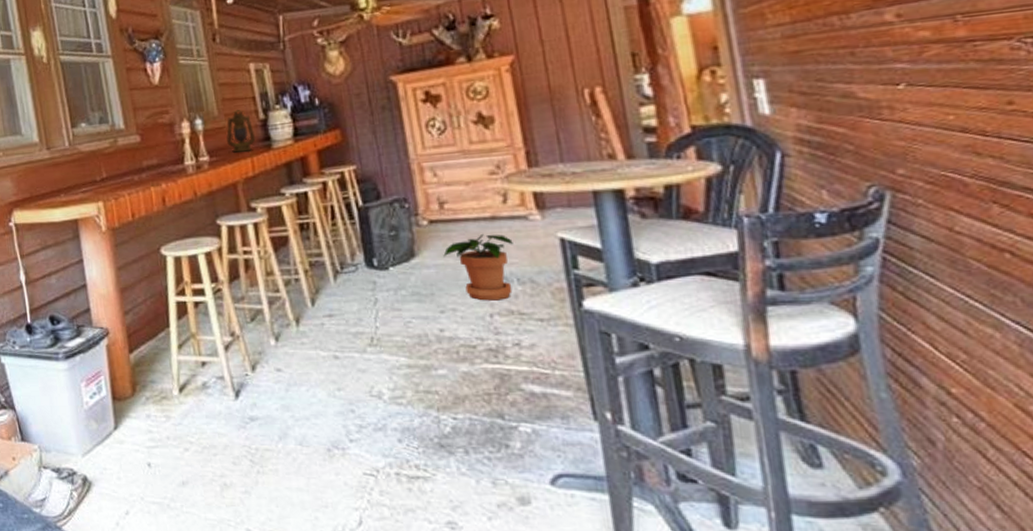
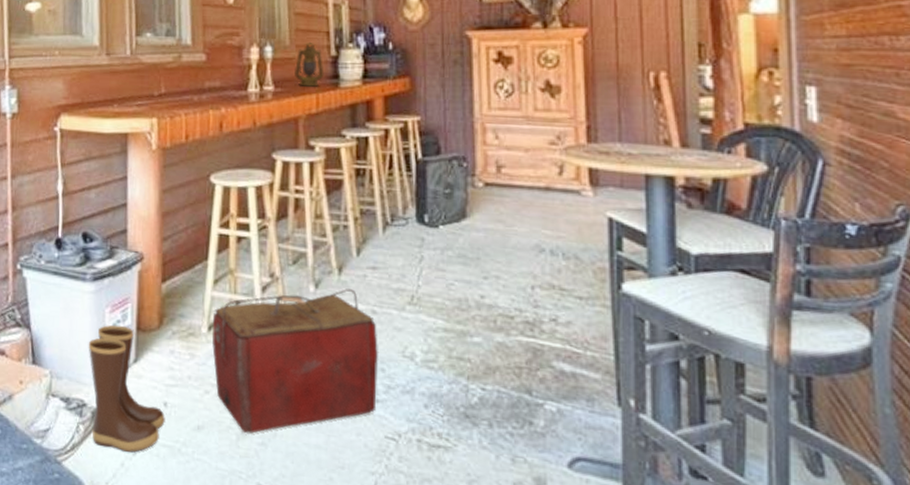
boot: none [69,397,151,512] -> present [88,324,165,453]
cooler: none [182,338,350,484] -> present [212,288,379,434]
potted plant: present [443,234,513,301] -> none [494,204,563,273]

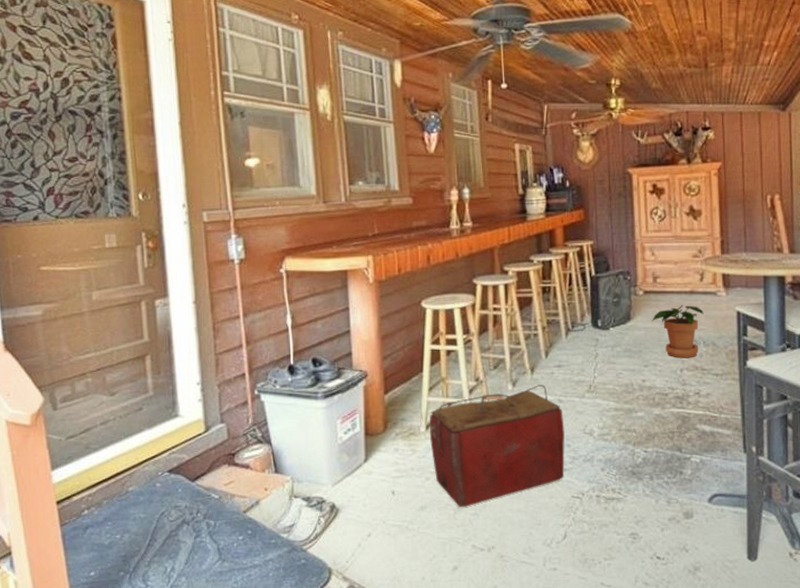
boot: present [88,324,165,453] -> none [323,433,394,534]
lantern: present [295,43,324,88] -> none [489,184,514,222]
potted plant: none [494,204,563,273] -> present [652,305,704,358]

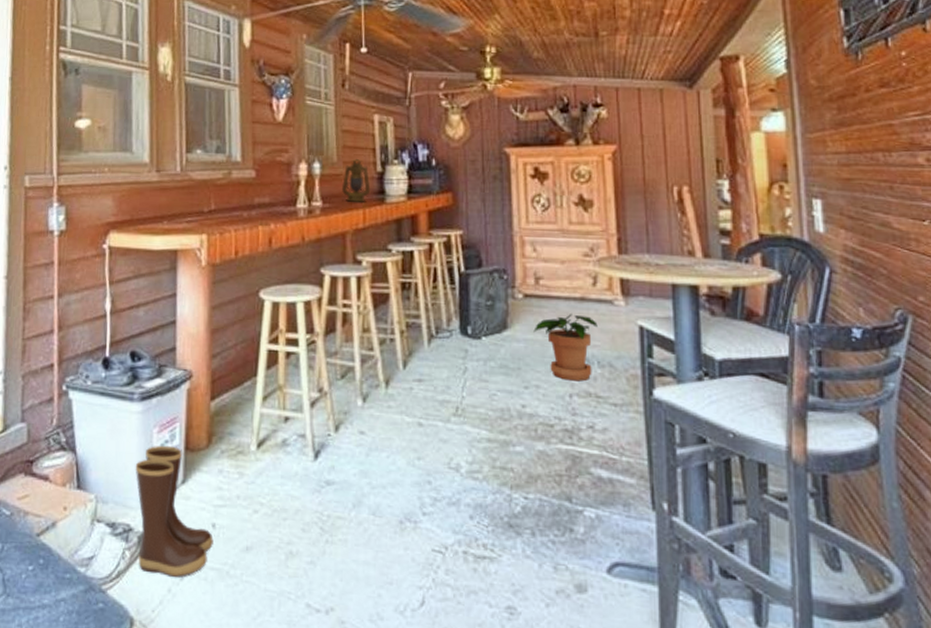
boot: none [323,433,394,534] -> present [135,445,213,577]
cooler: present [430,385,566,507] -> none [261,402,426,552]
lantern: none [489,184,514,222] -> present [342,159,371,204]

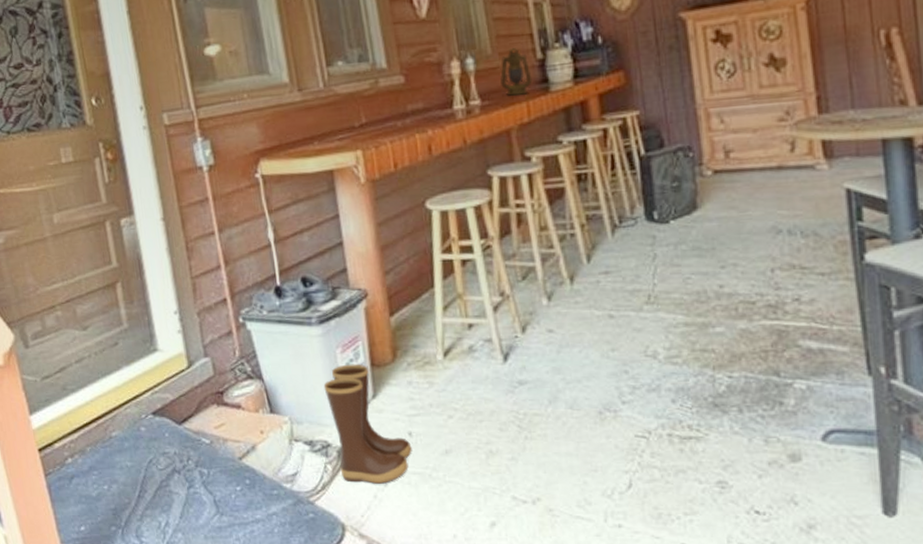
potted plant: present [533,314,598,381] -> none [726,185,799,255]

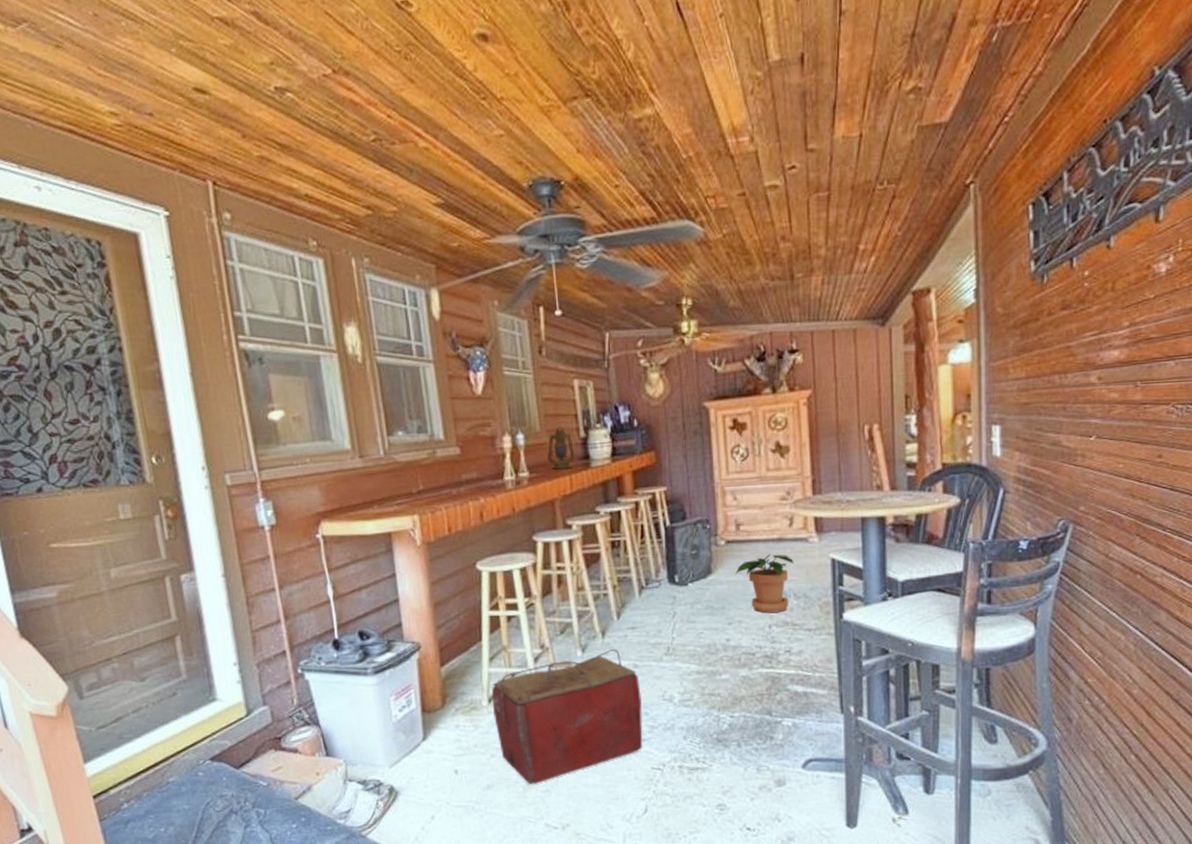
boot: present [323,364,412,484] -> none [377,710,458,817]
cooler: none [447,297,622,450] -> present [492,649,643,784]
potted plant: none [726,185,799,255] -> present [735,554,794,614]

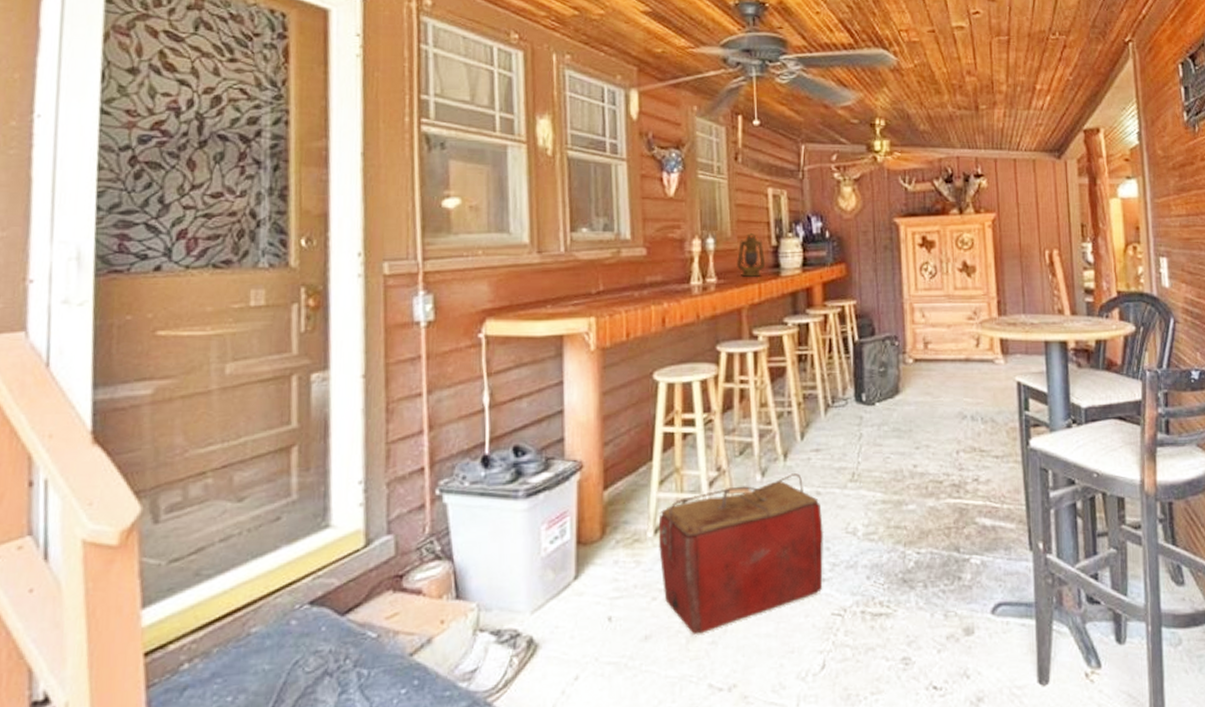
potted plant: present [735,554,794,614] -> none [923,375,981,438]

